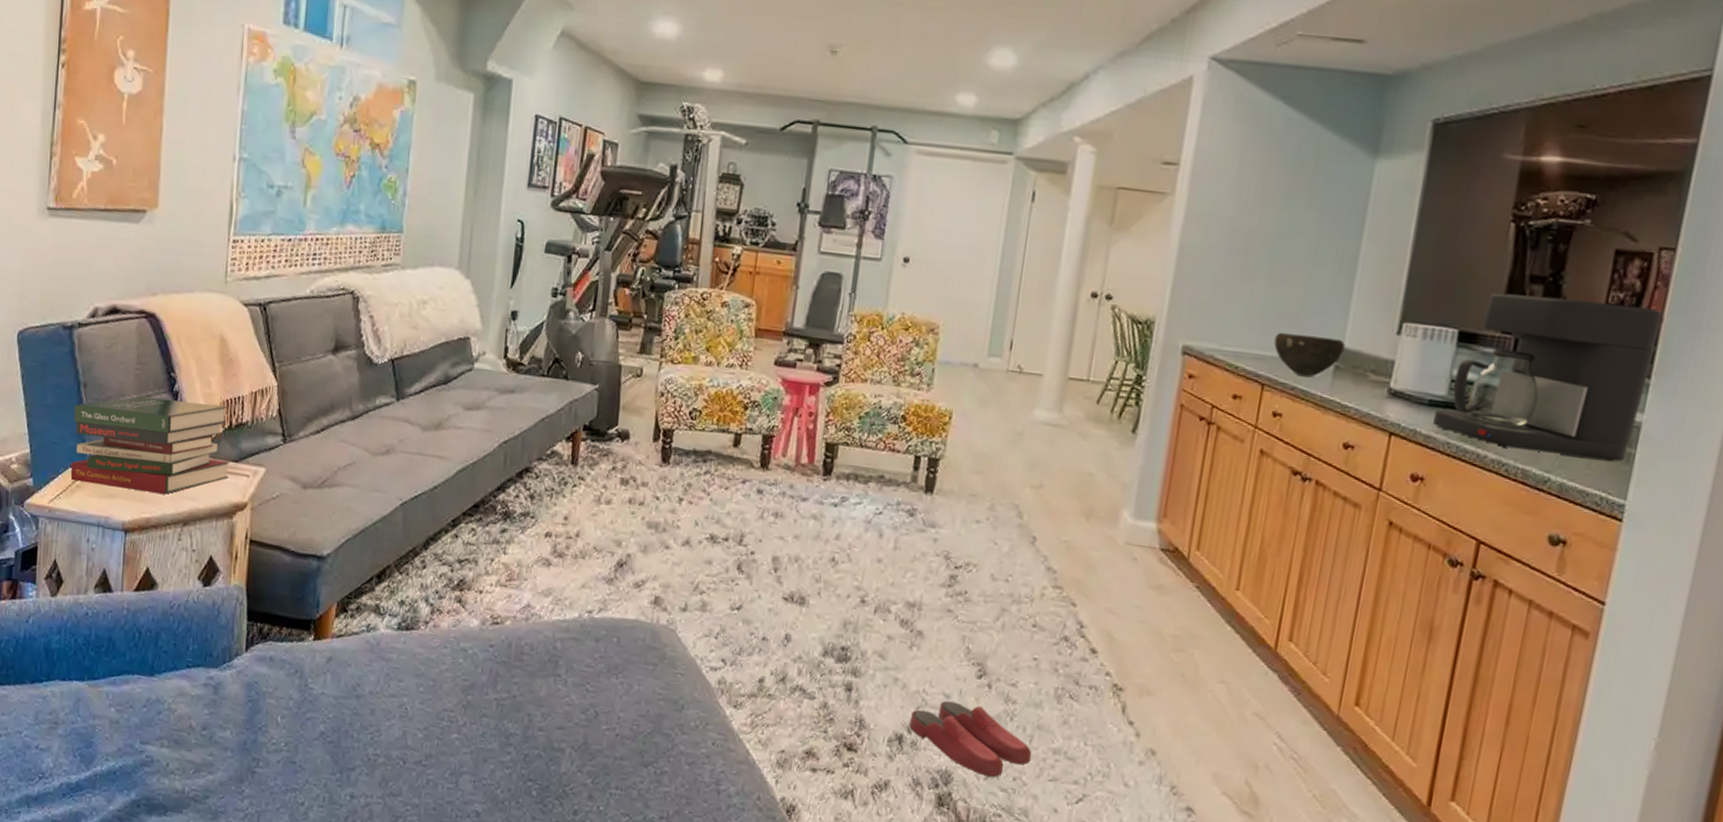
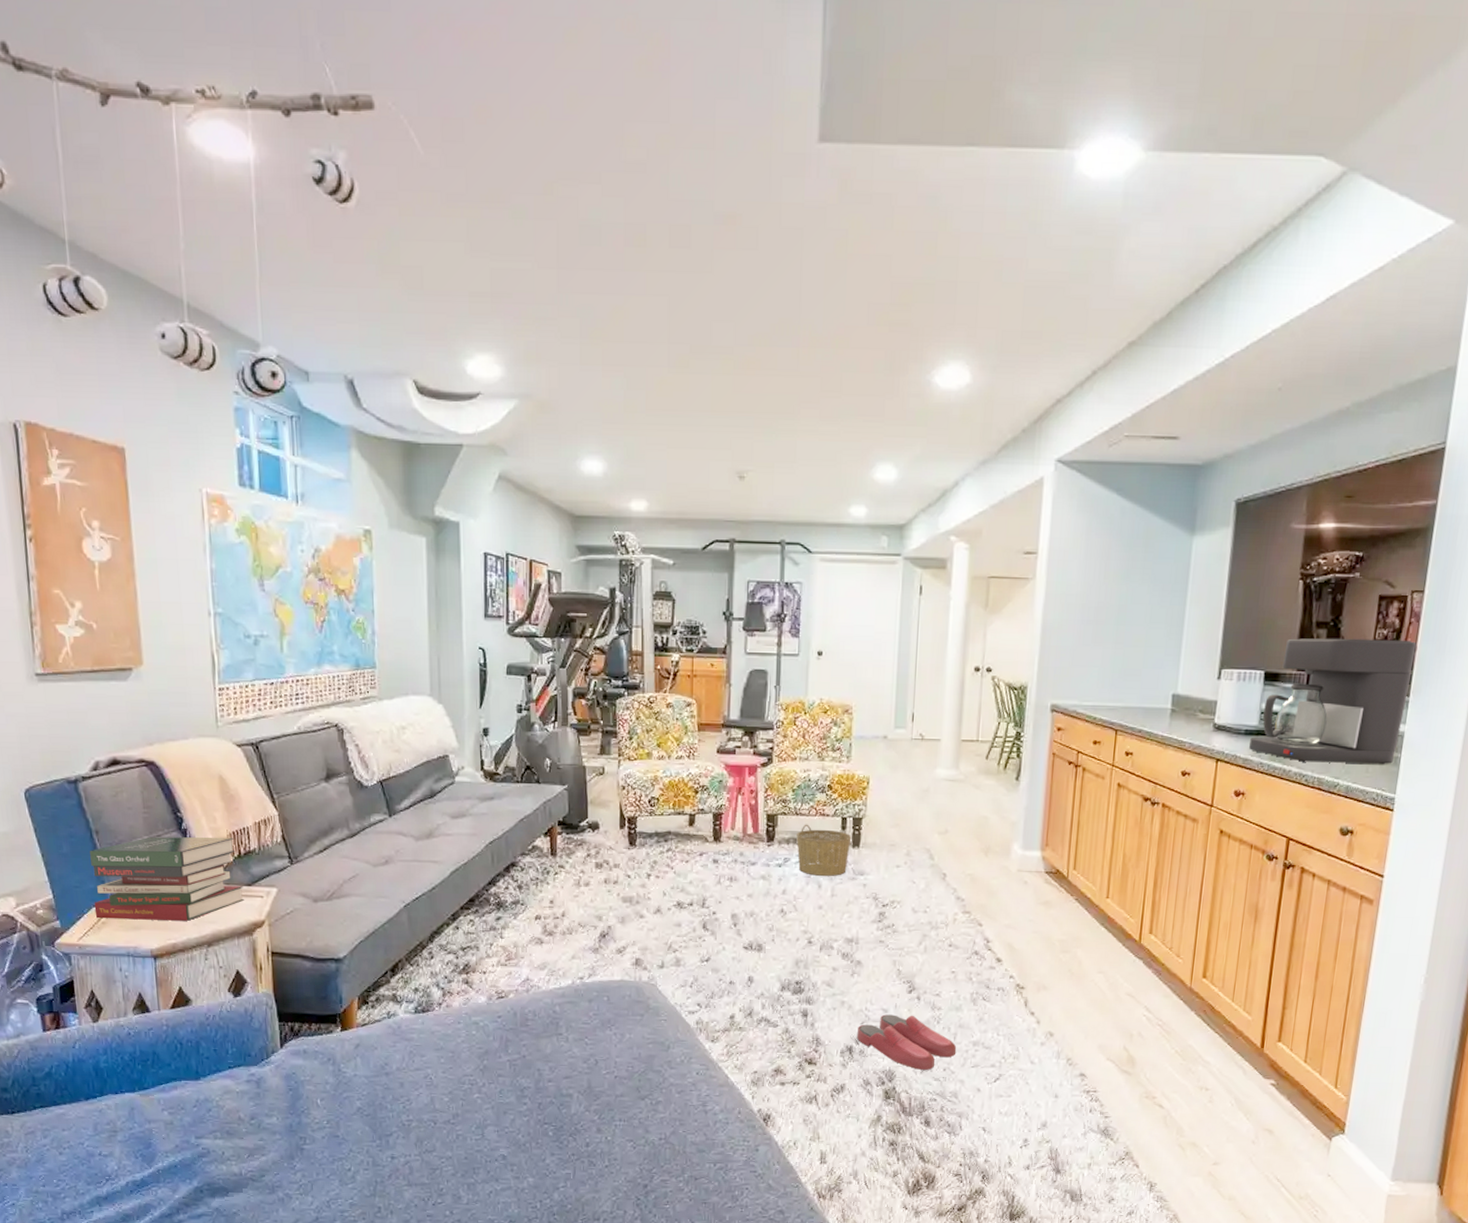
basket: none [857,459,925,525] -> present [796,824,852,876]
bowl: present [1274,333,1346,378] -> none [1123,687,1179,721]

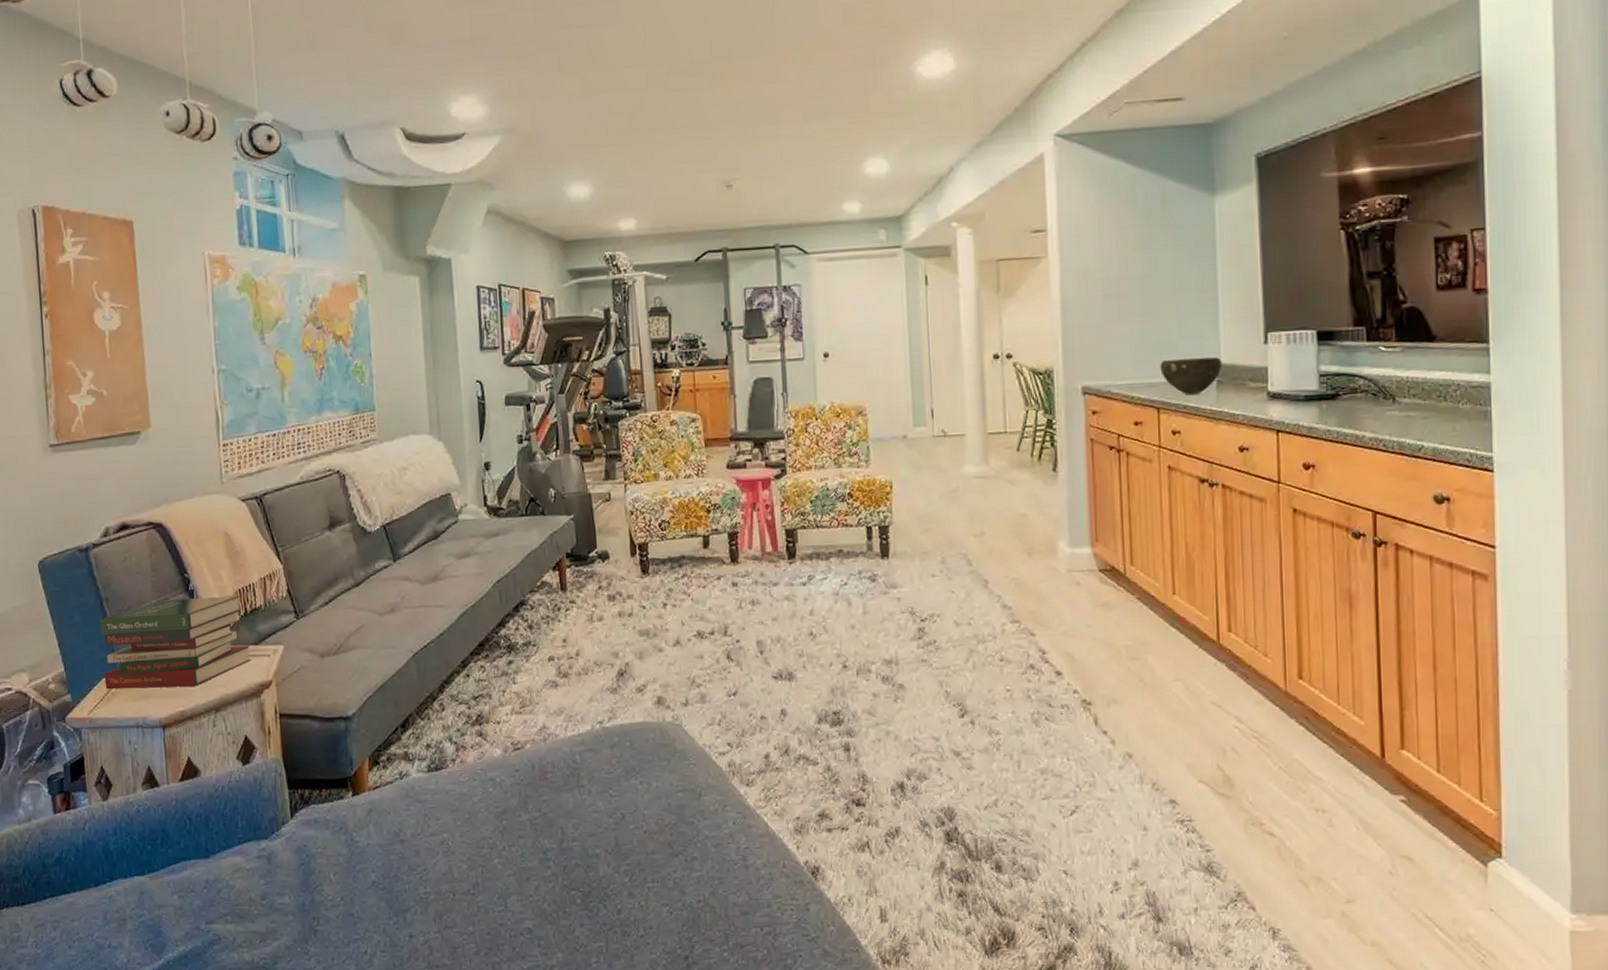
basket: present [796,824,852,876] -> none [819,536,880,592]
slippers: present [857,1014,957,1070] -> none [907,742,1023,806]
bowl: none [1123,687,1179,721] -> present [1160,357,1223,396]
coffee maker: present [1249,638,1417,765] -> none [1312,282,1488,426]

